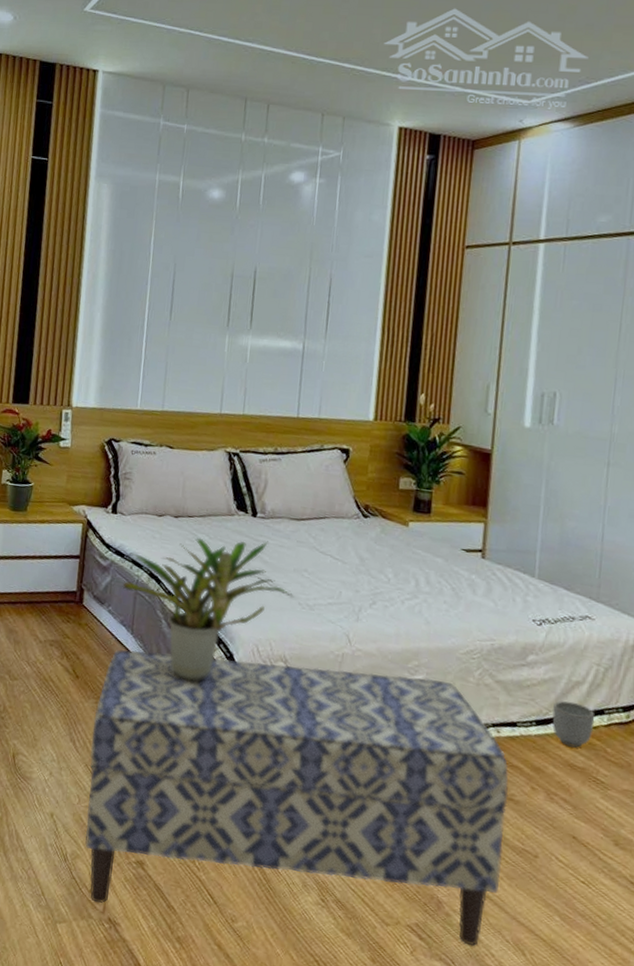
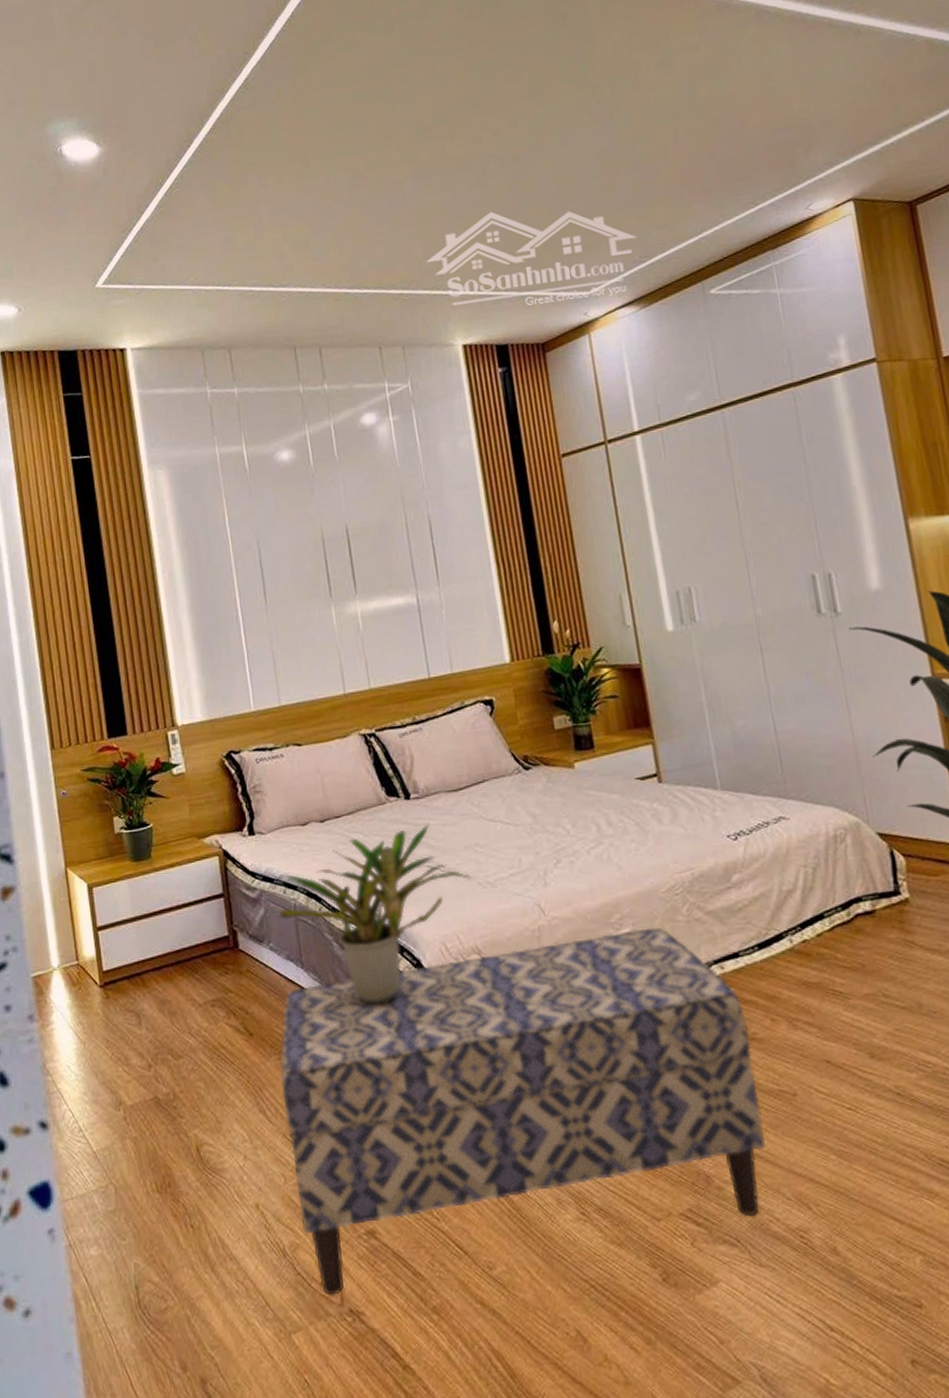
planter: present [552,700,595,748] -> none [771,913,818,964]

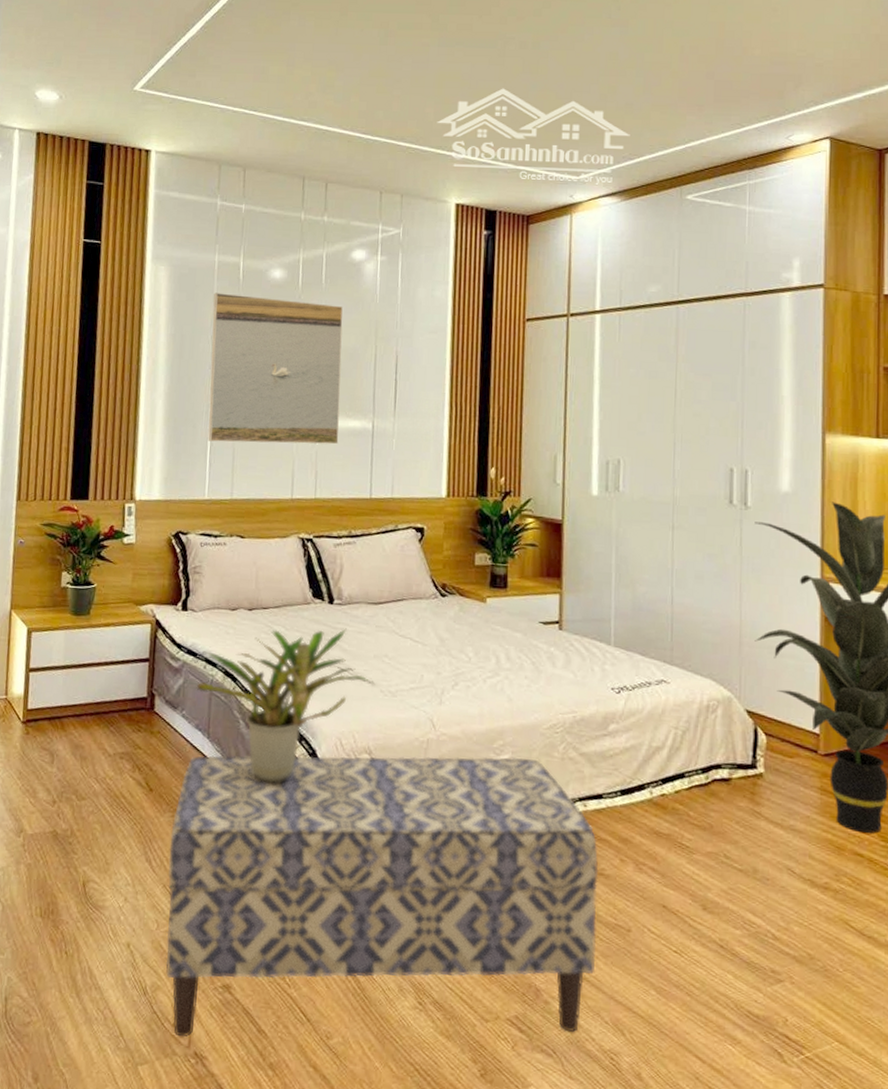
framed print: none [221,477,384,649] -> present [208,292,343,445]

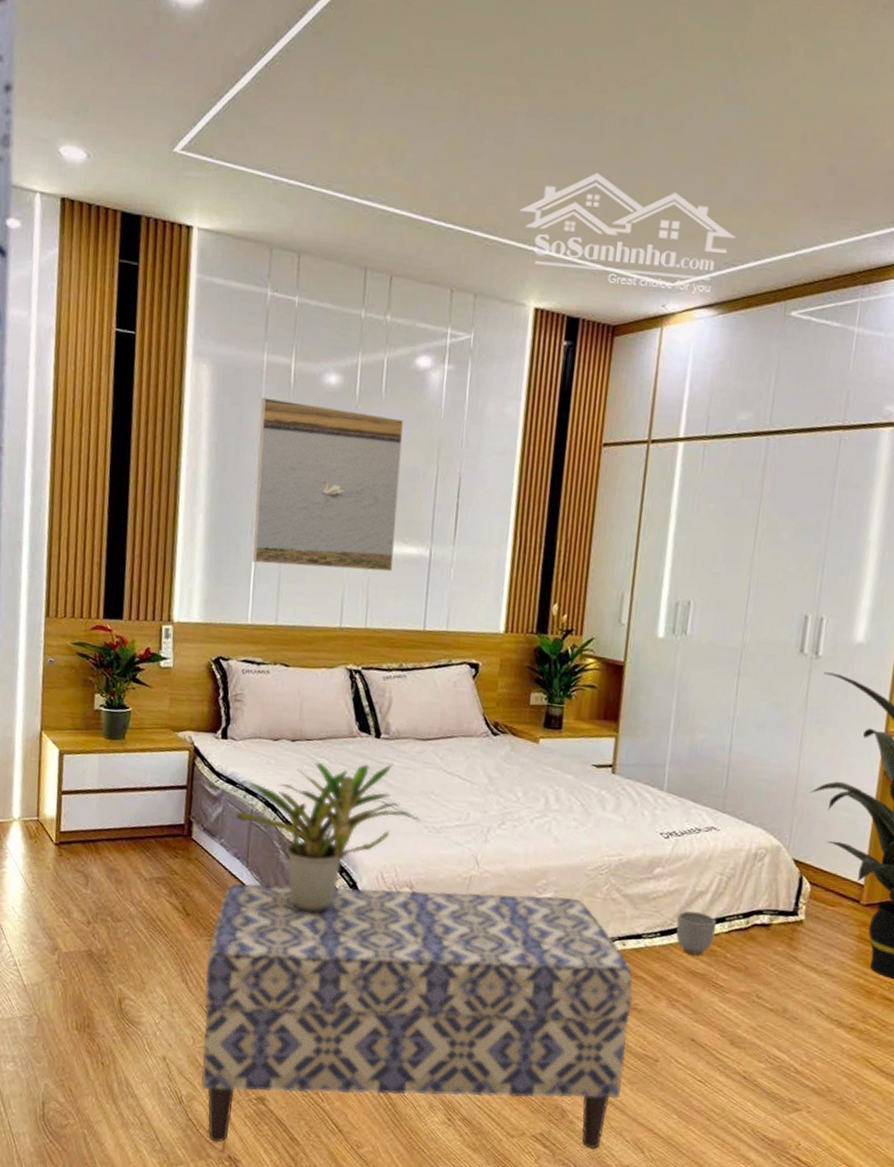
planter: none [636,767,677,815] -> present [676,910,717,955]

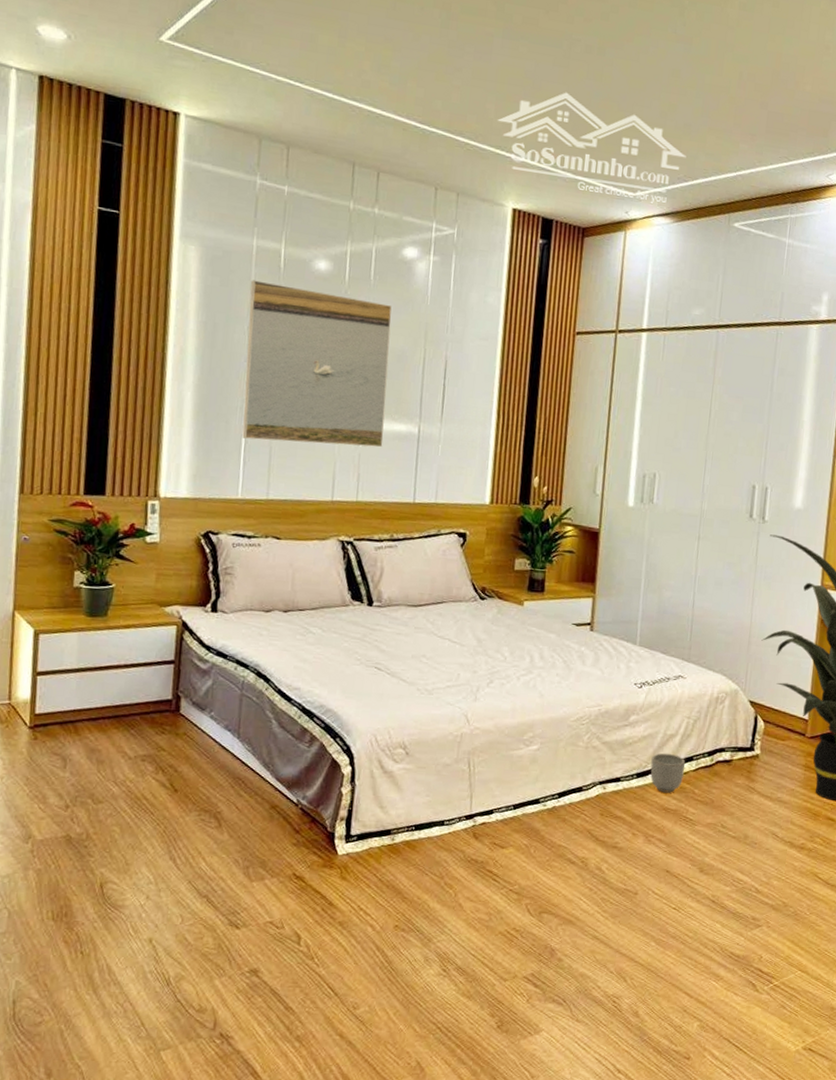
bench: present [201,884,633,1150] -> none [190,748,613,1021]
potted plant: present [235,762,420,912] -> none [226,629,413,779]

